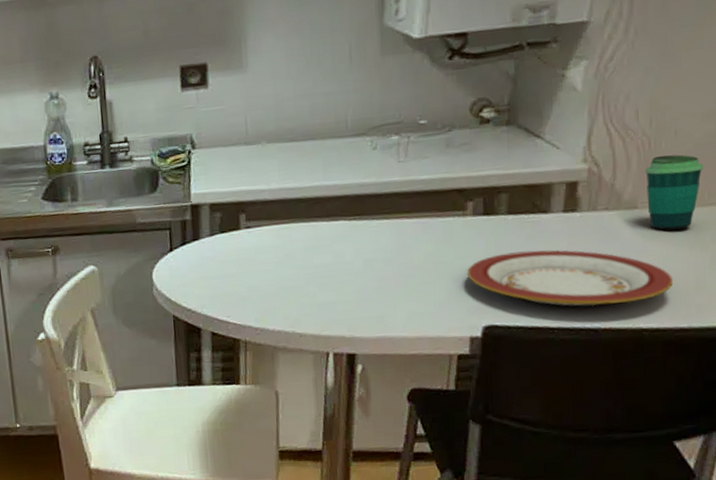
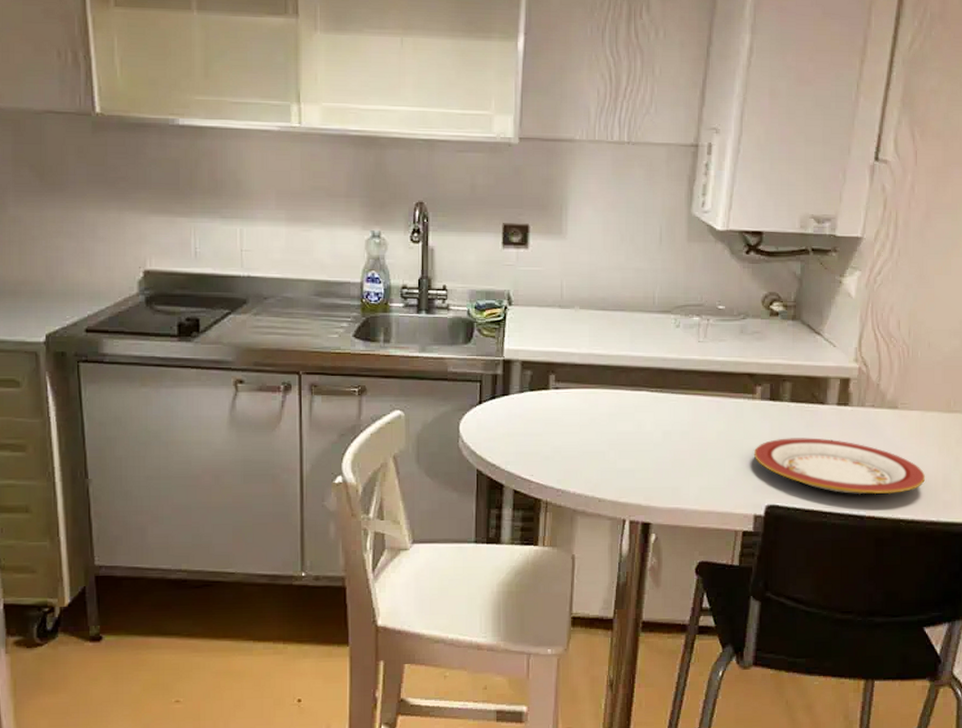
cup: present [645,154,703,231] -> none [904,363,950,432]

